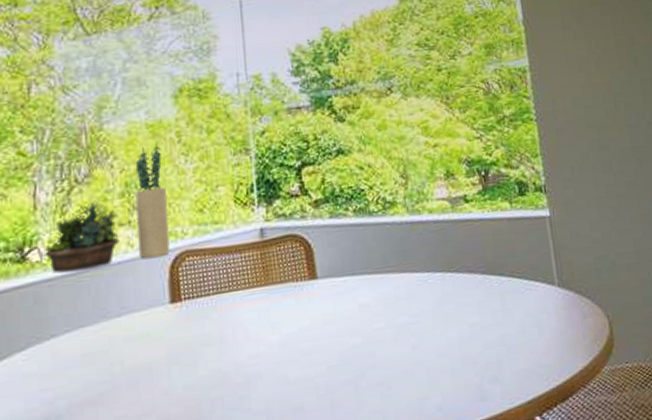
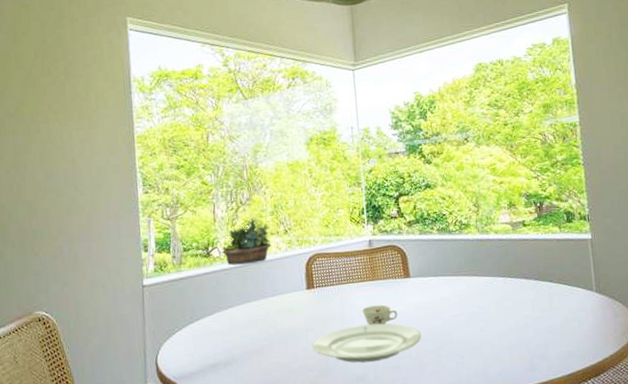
vase: present [135,141,170,260] -> none [281,176,306,259]
plate: none [177,346,334,408] -> present [312,323,422,363]
teacup: none [250,319,301,351] -> present [362,305,398,326]

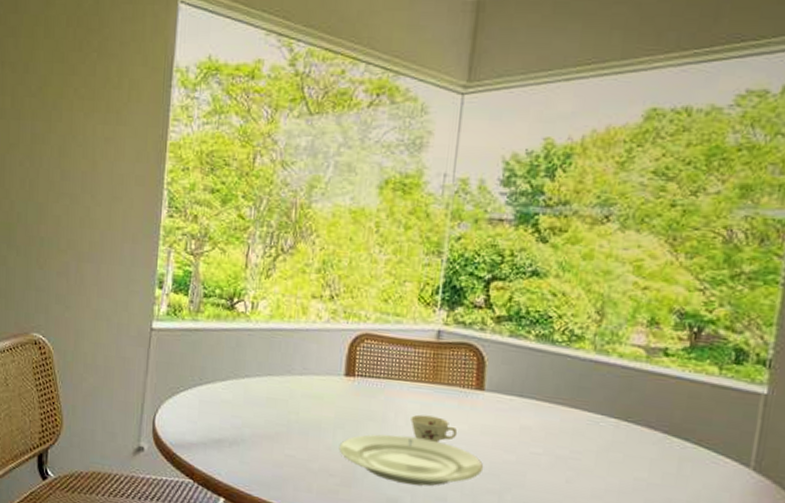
succulent planter: present [220,217,271,266] -> none [247,270,314,330]

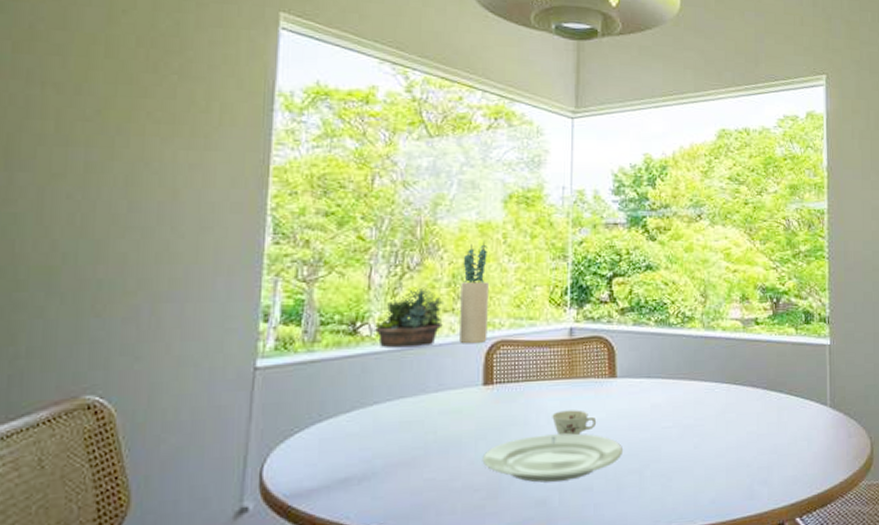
succulent planter: none [247,270,314,330] -> present [372,287,445,348]
vase: none [325,227,359,335] -> present [459,240,490,344]

